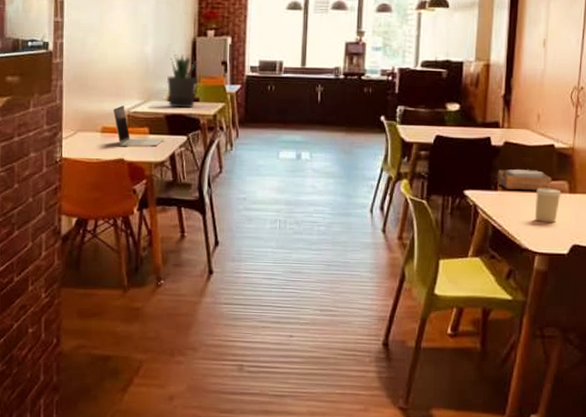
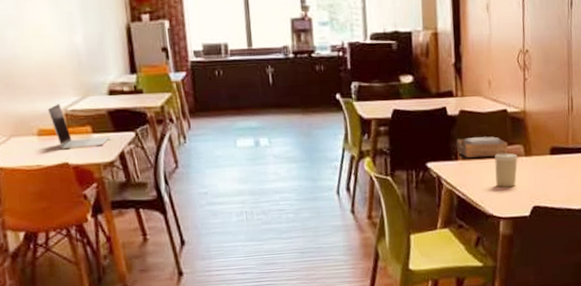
planter: present [166,51,197,109] -> none [103,39,138,103]

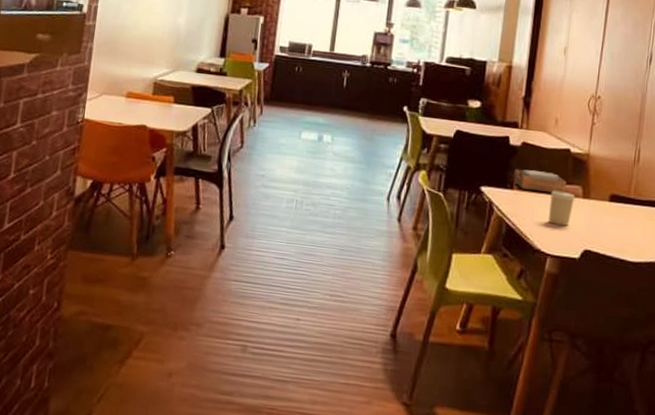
laptop: present [48,104,111,150] -> none [140,72,189,116]

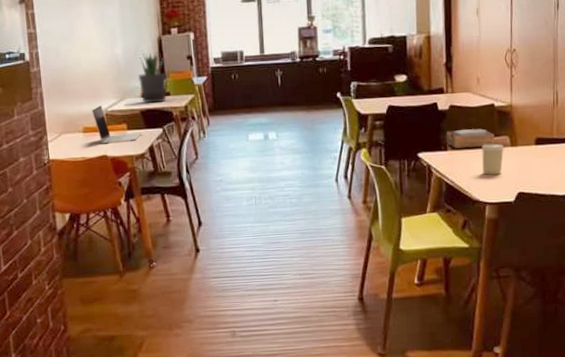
laptop: none [140,72,189,116] -> present [92,105,142,144]
planter: none [195,25,228,82] -> present [138,50,167,104]

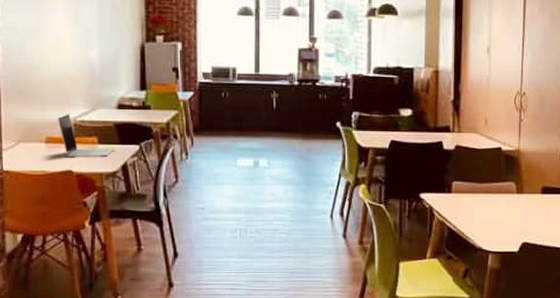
planter: present [138,50,167,104] -> none [114,57,147,117]
napkin holder: present [445,128,495,148] -> none [450,172,501,192]
cup: present [482,143,504,175] -> none [487,189,510,222]

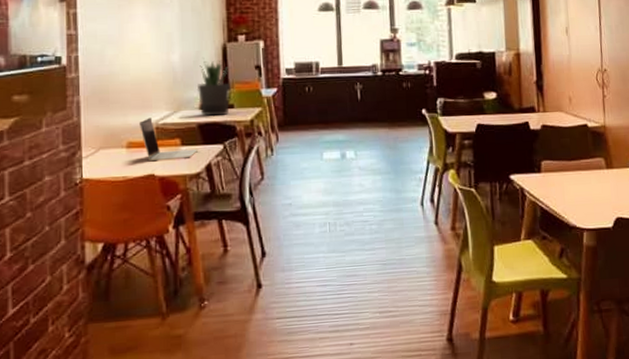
planter: none [114,57,147,117] -> present [197,58,230,117]

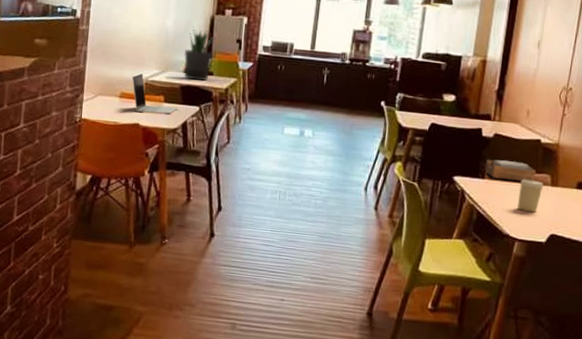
napkin holder: none [538,150,590,170] -> present [484,159,536,182]
cup: none [577,165,600,199] -> present [517,179,544,212]

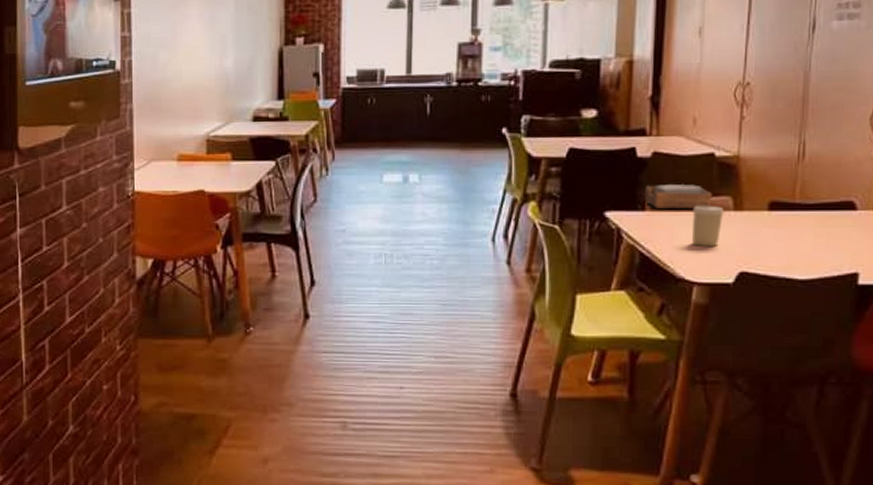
laptop: present [132,73,178,115] -> none [191,129,250,177]
planter: present [184,26,213,82] -> none [250,63,285,130]

